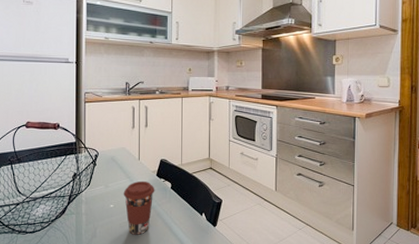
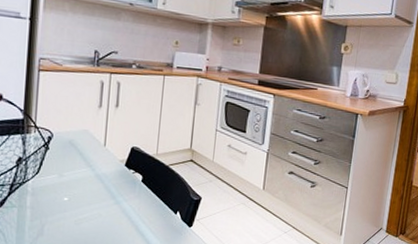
coffee cup: present [123,180,155,235] -> none [81,170,122,234]

